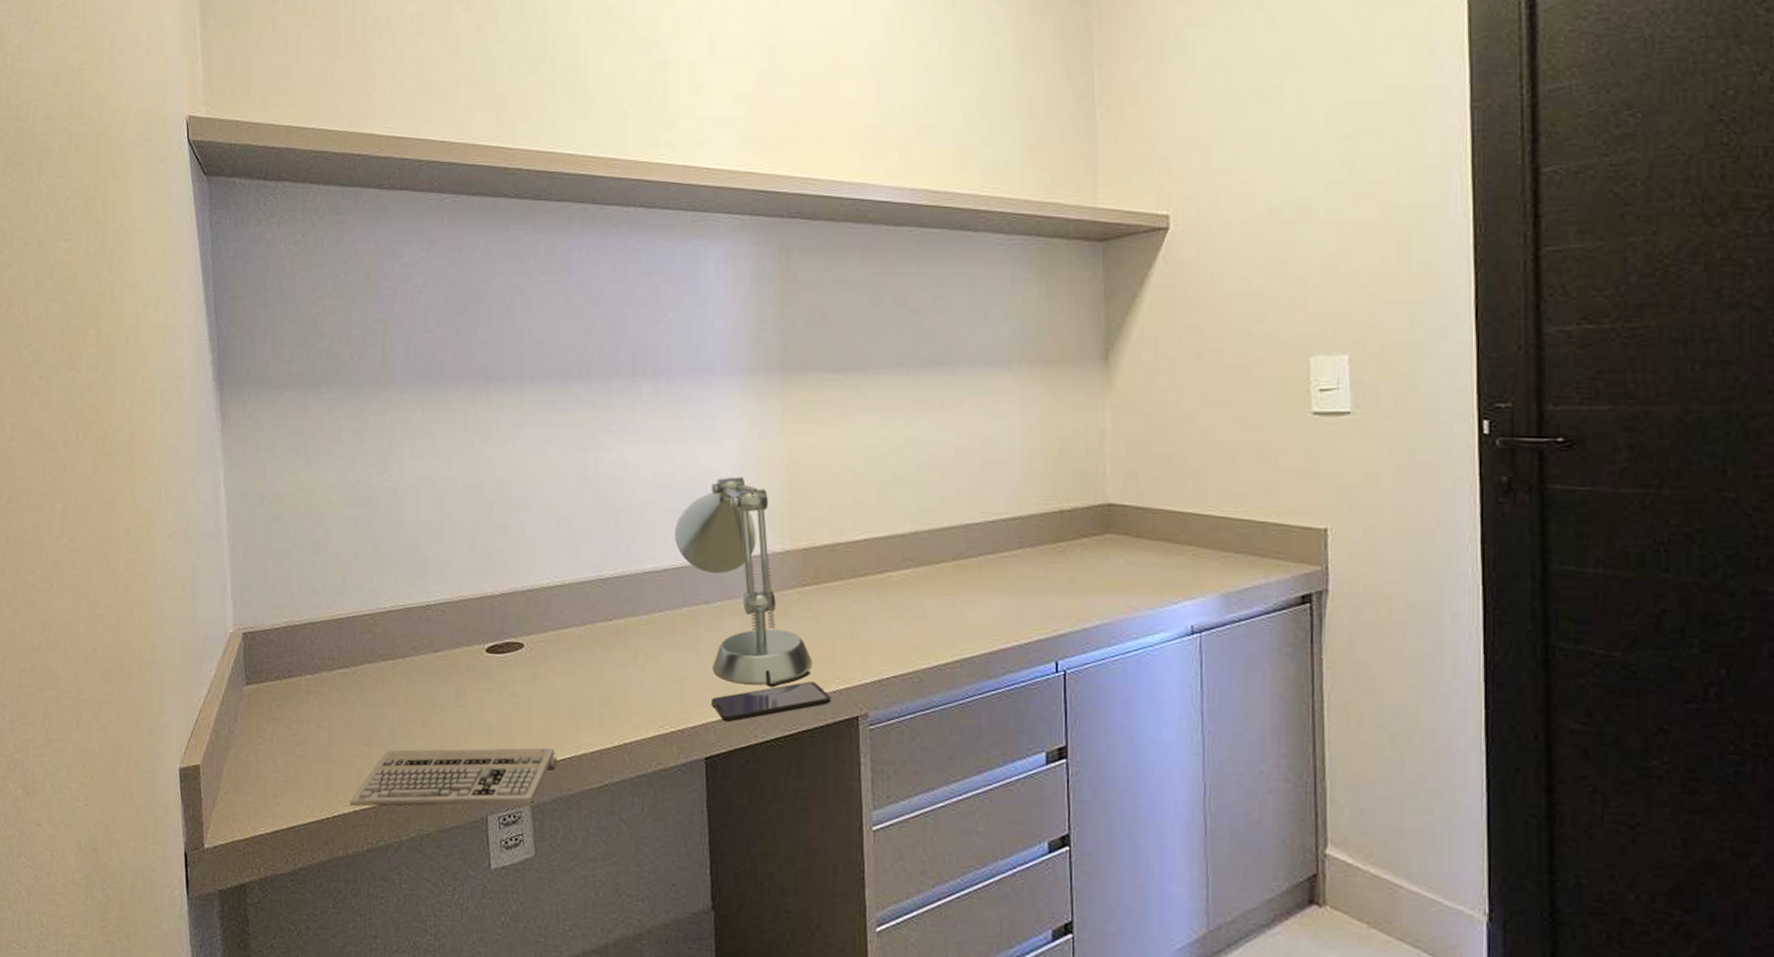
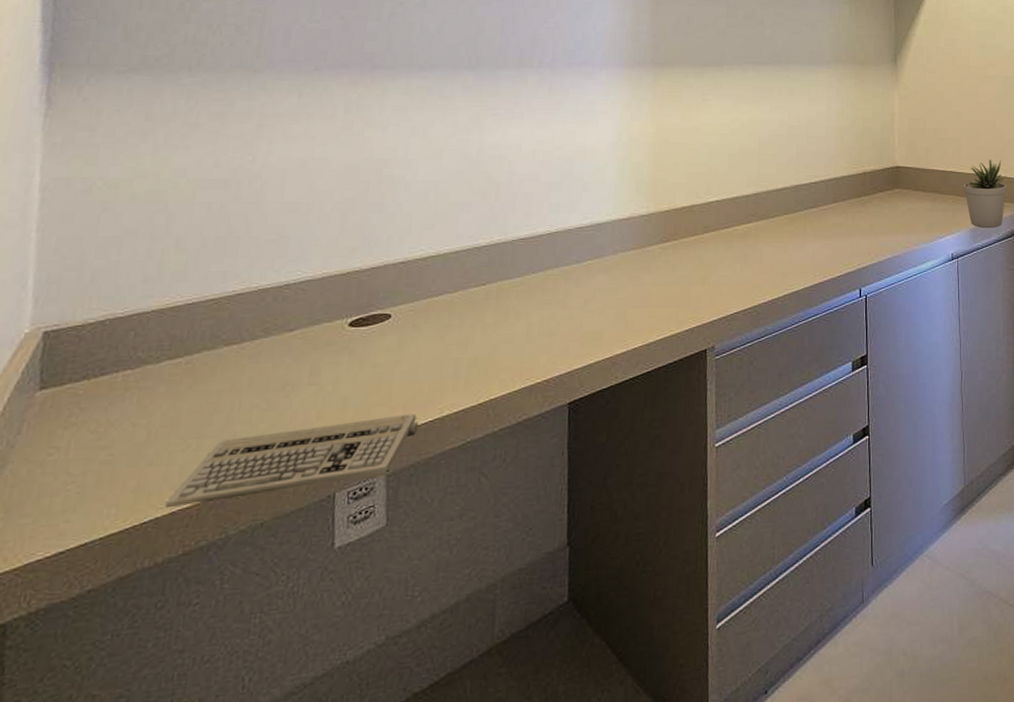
desk lamp: present [674,477,812,688] -> none [550,152,669,333]
smartphone: present [710,681,831,723] -> none [576,323,684,368]
potted plant: none [1210,496,1282,596] -> present [963,158,1007,229]

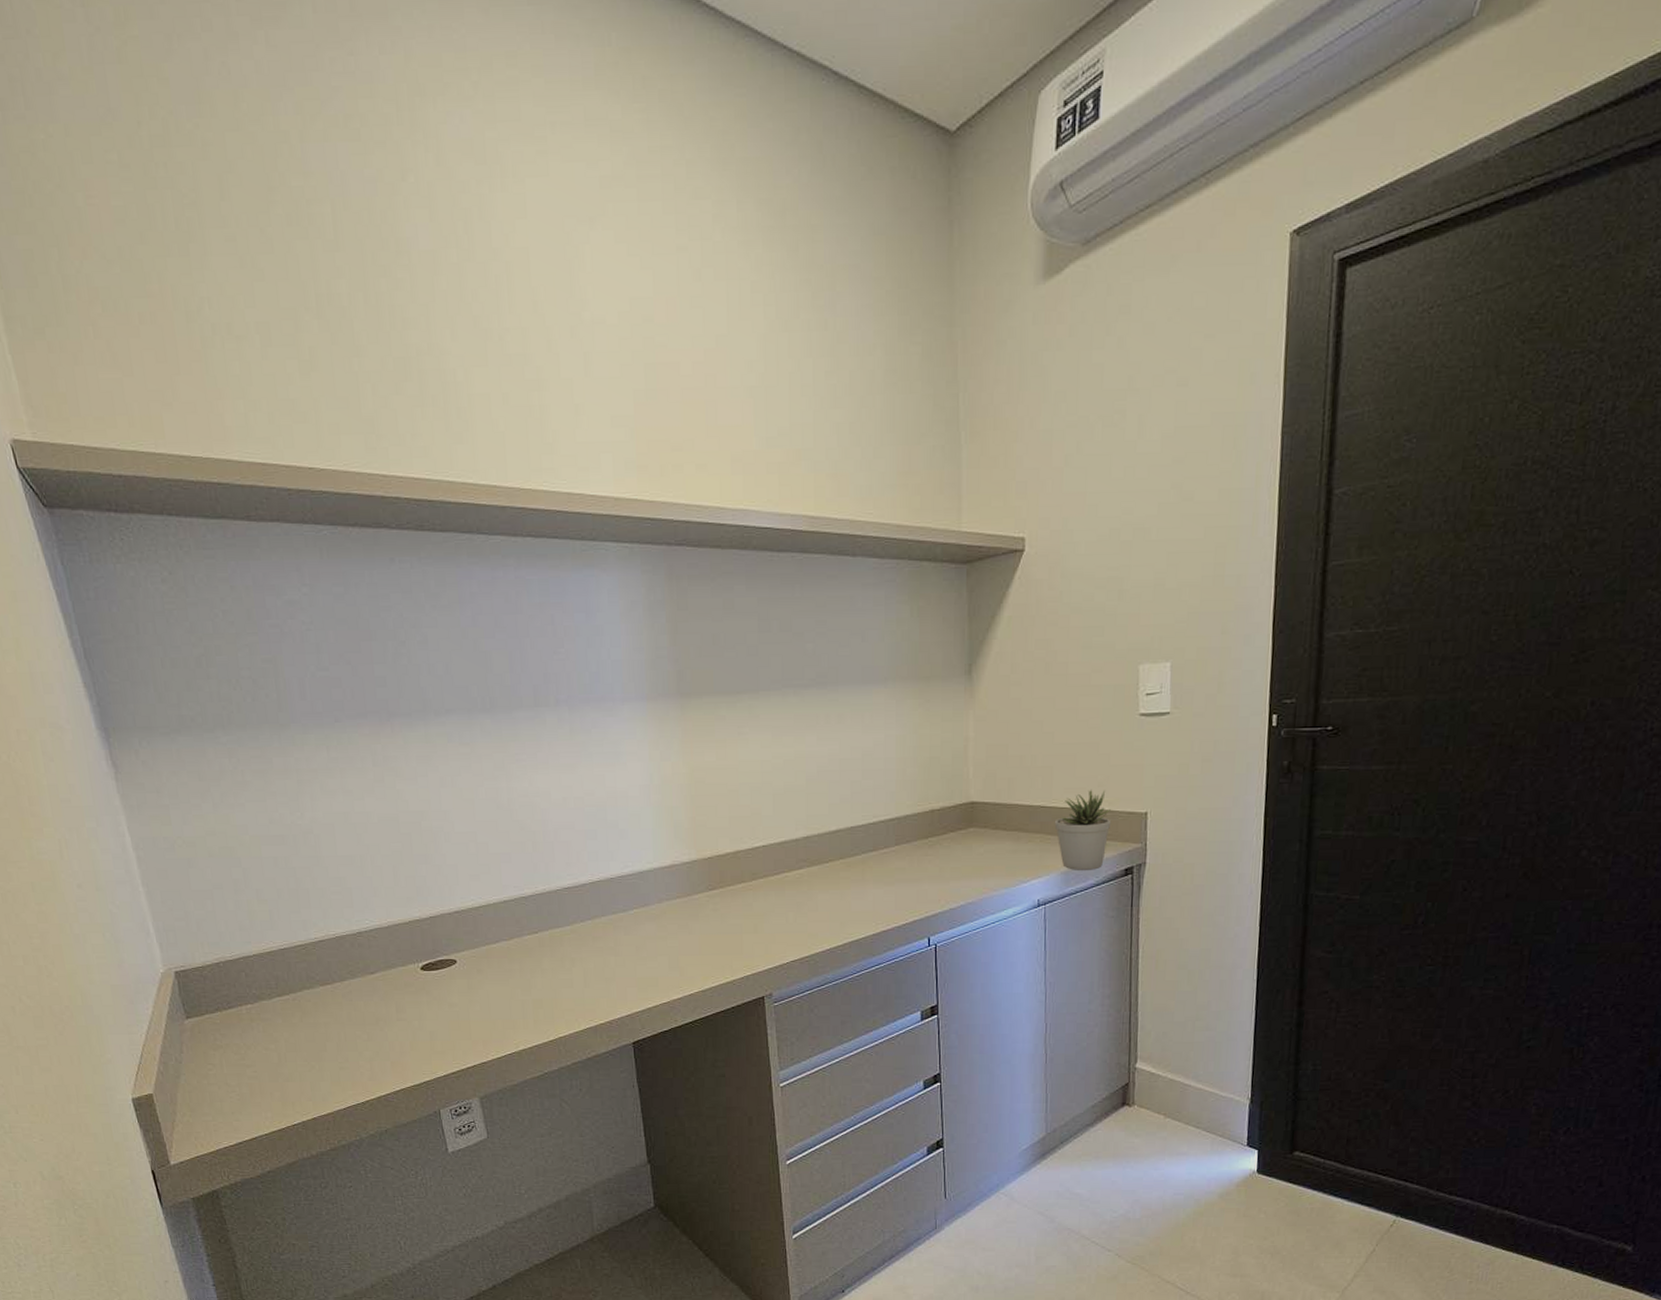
computer keyboard: present [165,414,419,509] -> none [306,1048,500,1115]

